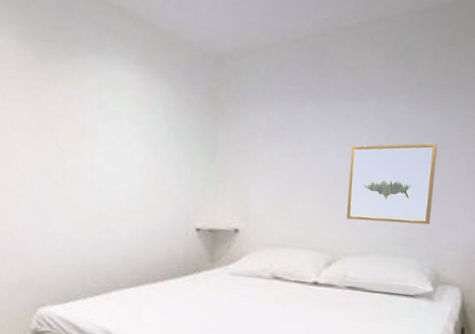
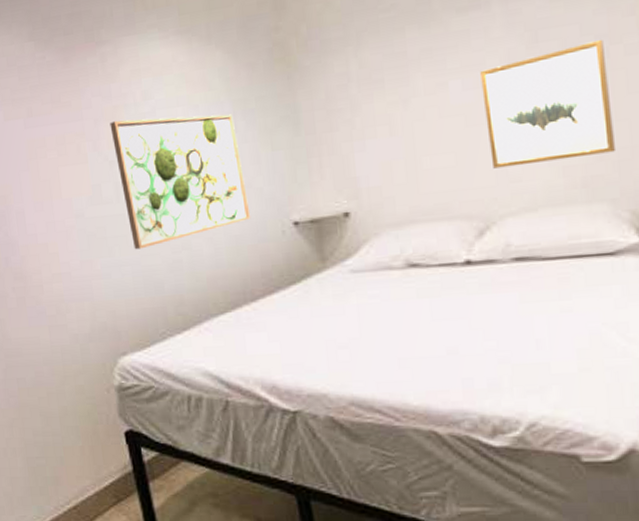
wall art: none [68,119,167,226] -> present [110,114,251,250]

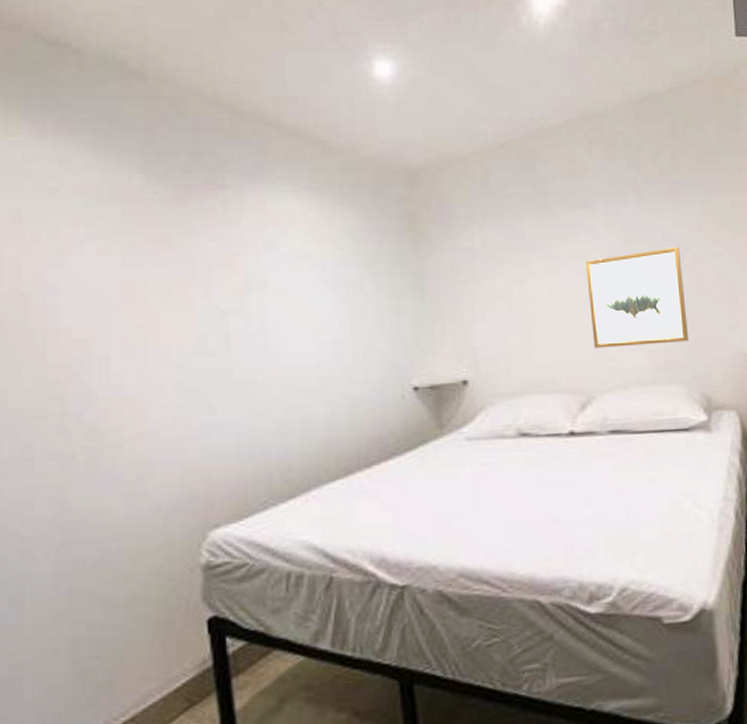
wall art: present [110,114,251,250] -> none [225,268,371,408]

